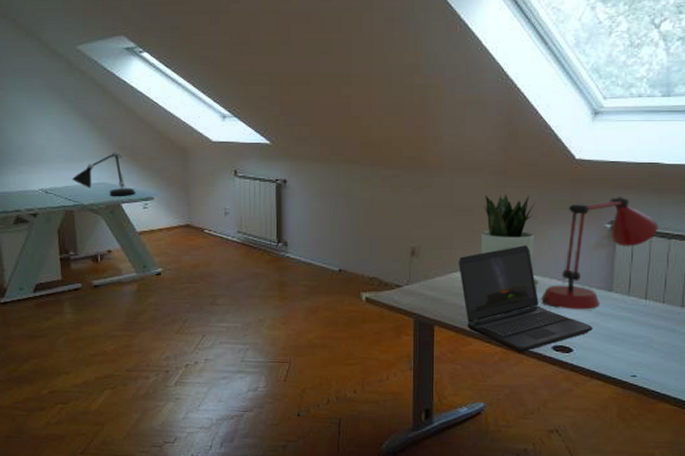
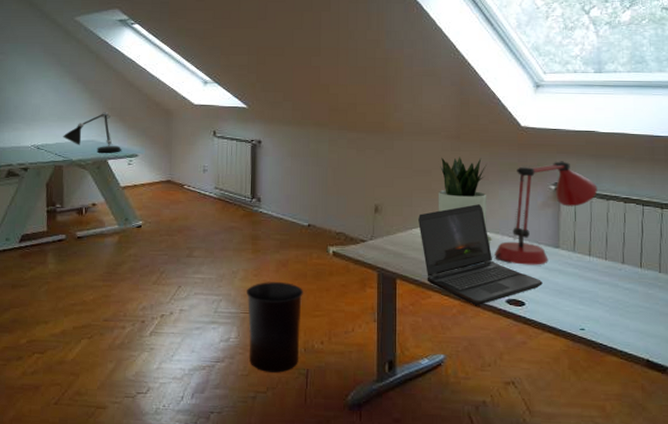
waste bin: none [275,330,335,422] -> present [247,282,303,373]

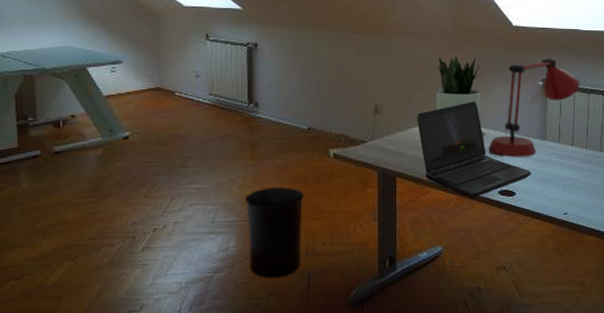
desk lamp: present [63,112,121,153] -> none [33,15,103,60]

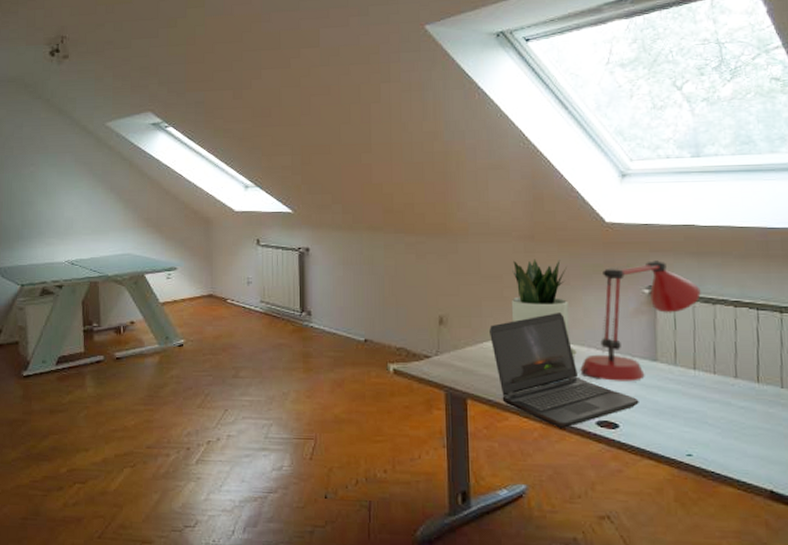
waste bin: present [246,187,304,278] -> none [299,404,362,505]

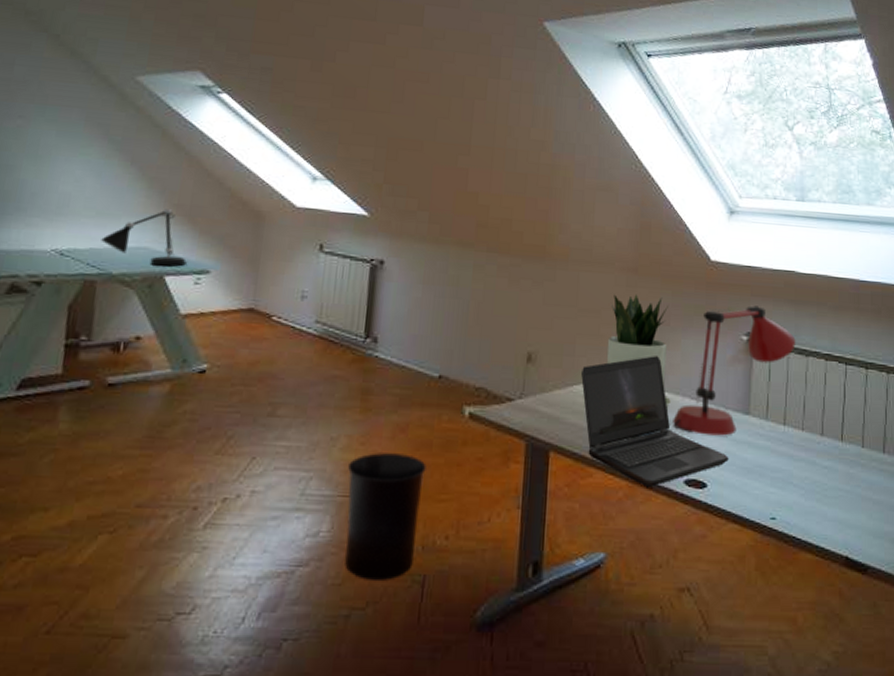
desk lamp: none [97,223,159,267] -> present [101,209,187,267]
waste bin: none [299,404,362,505] -> present [345,453,426,580]

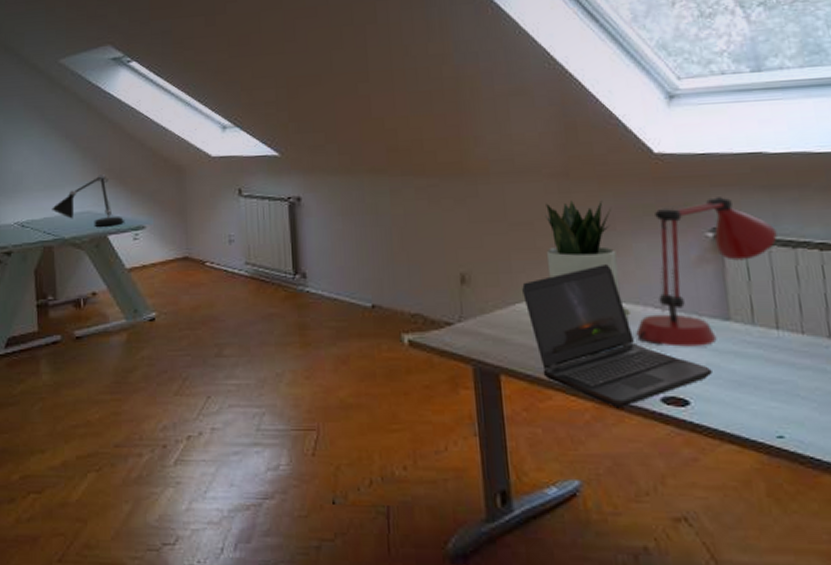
waste bin: present [345,453,426,580] -> none [297,386,375,512]

